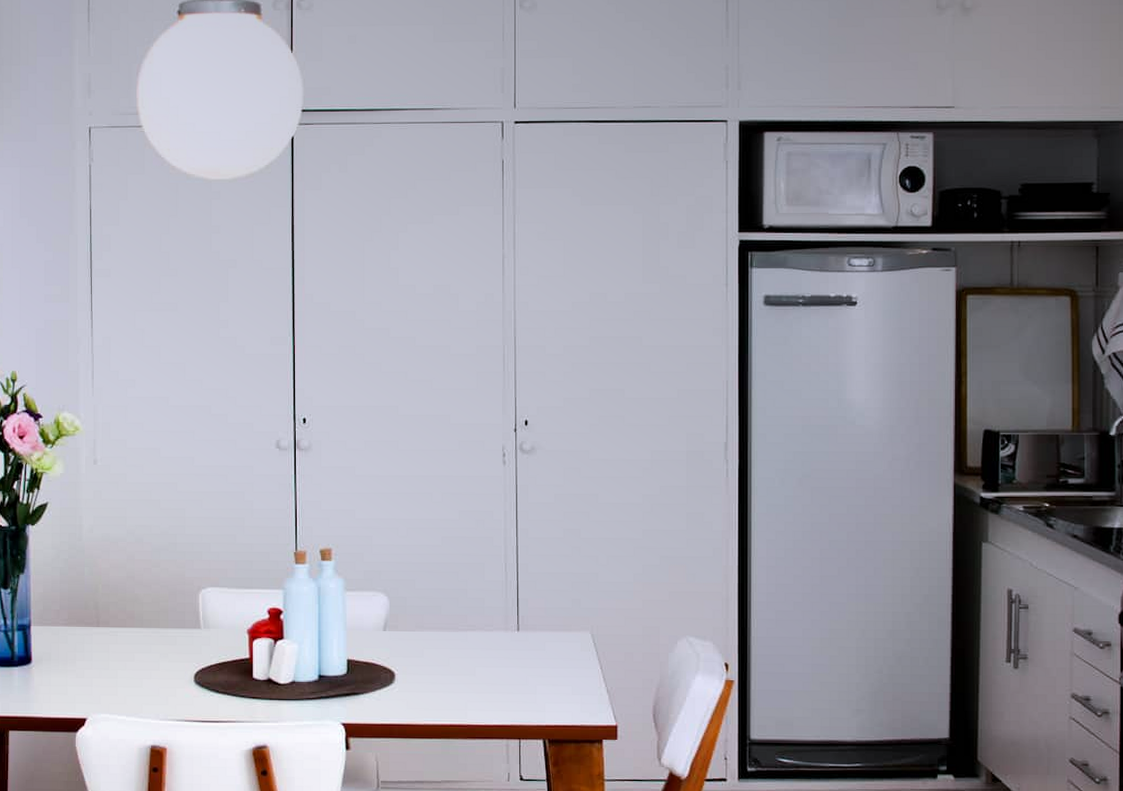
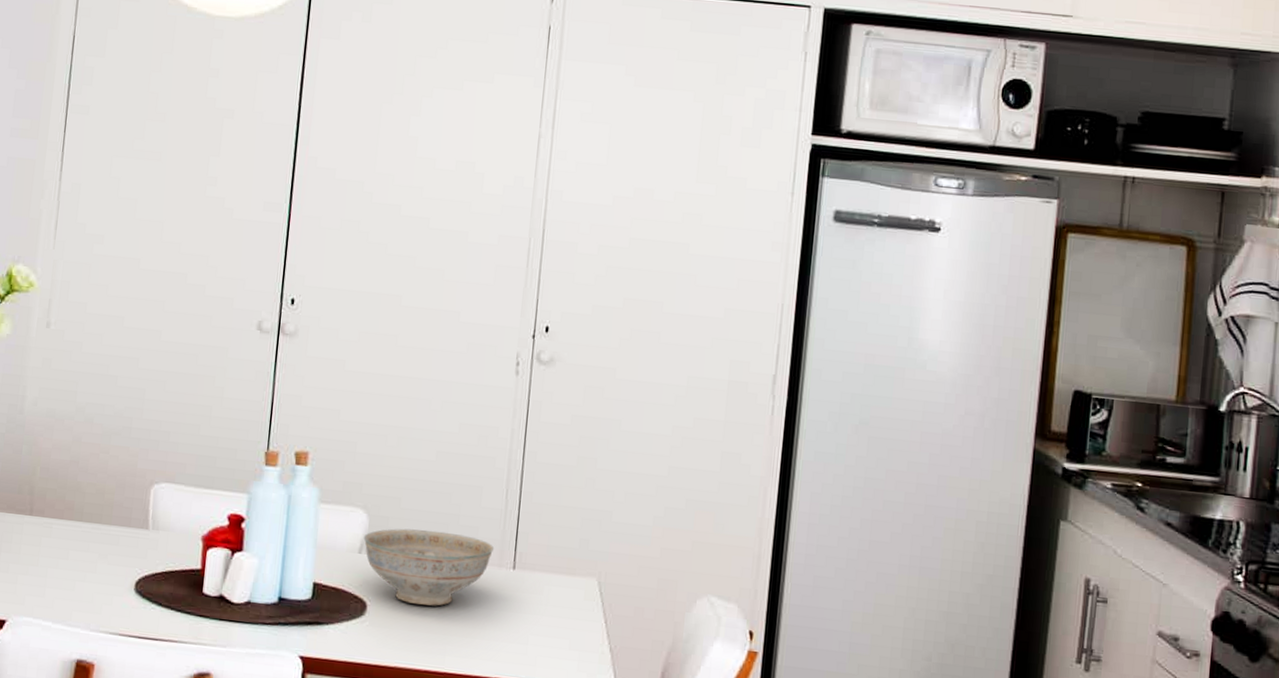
decorative bowl: none [386,605,500,669] -> present [363,528,495,606]

